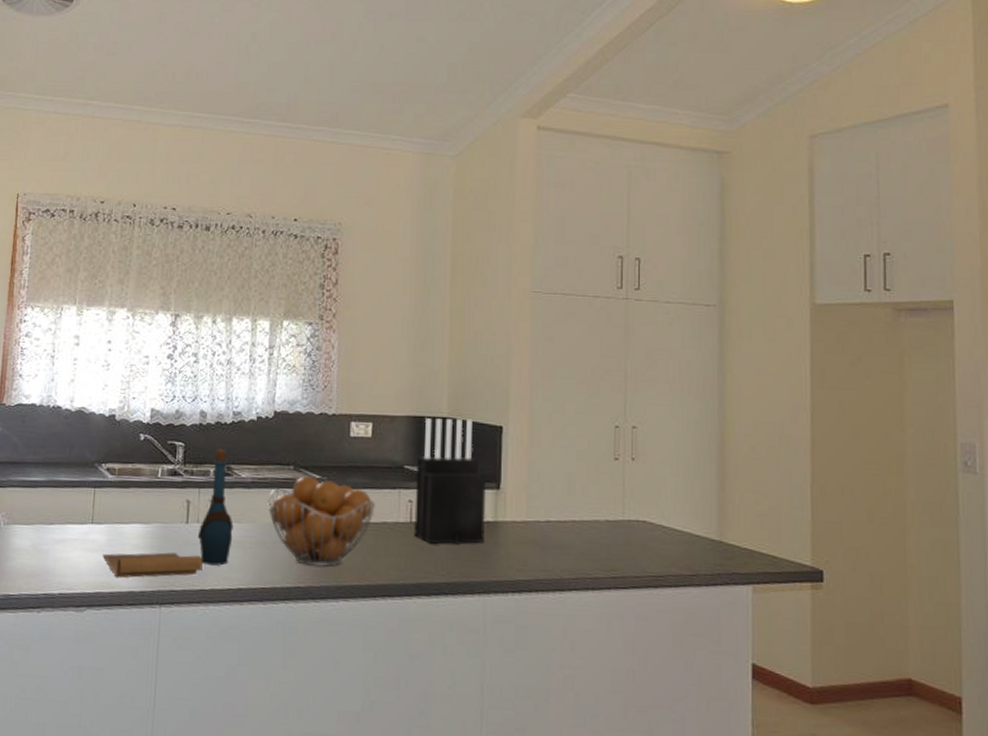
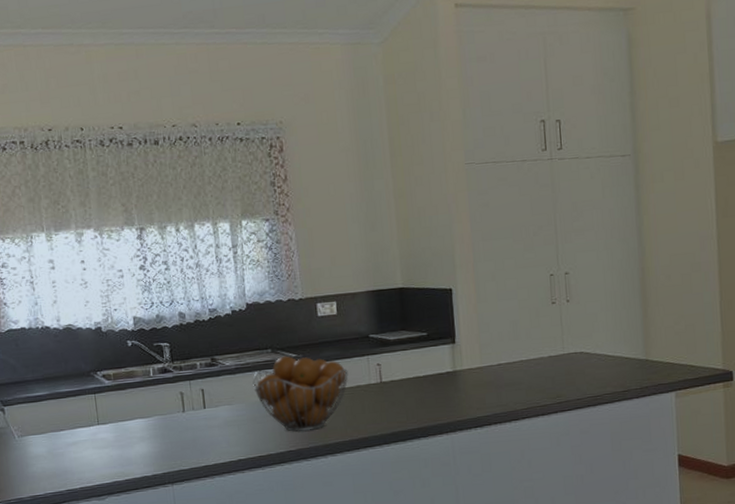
message in a bottle: present [103,448,234,578] -> none [113,343,227,467]
knife block: present [414,418,486,545] -> none [380,285,447,398]

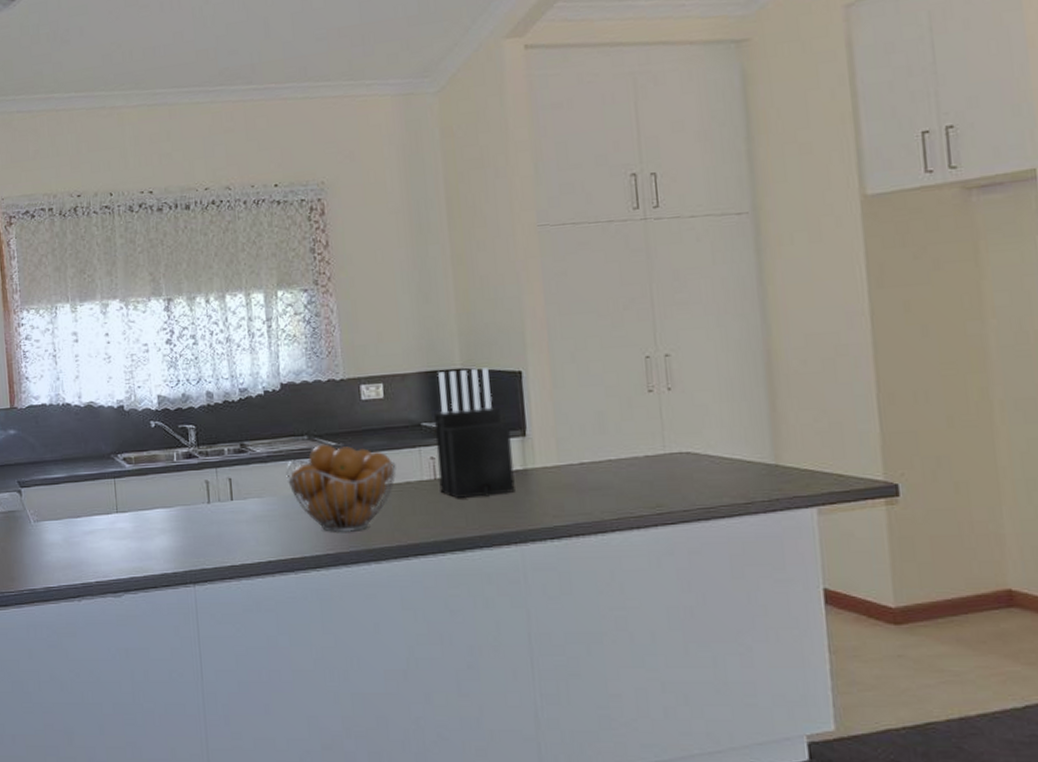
knife block: none [380,285,447,398] -> present [434,367,515,498]

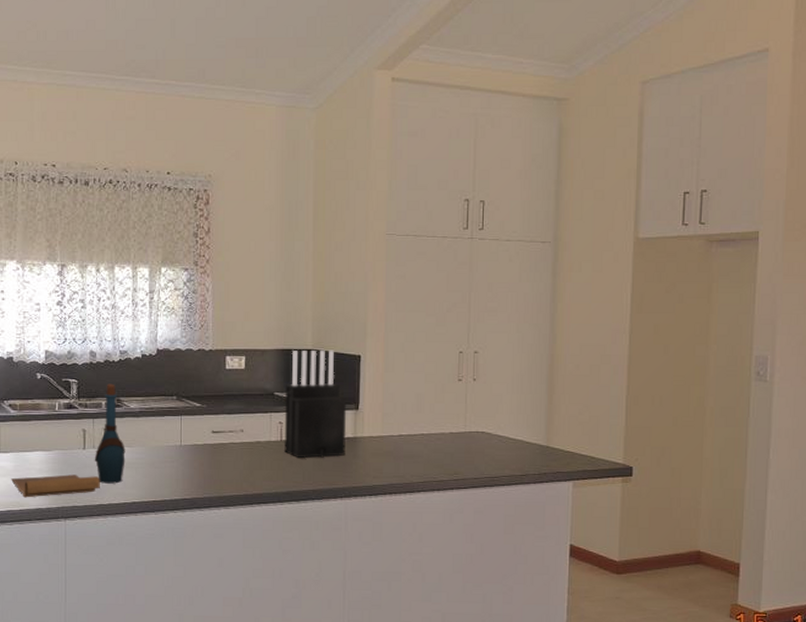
message in a bottle: none [132,426,256,562] -> present [11,383,125,498]
fruit basket: present [286,444,397,532] -> none [155,404,250,481]

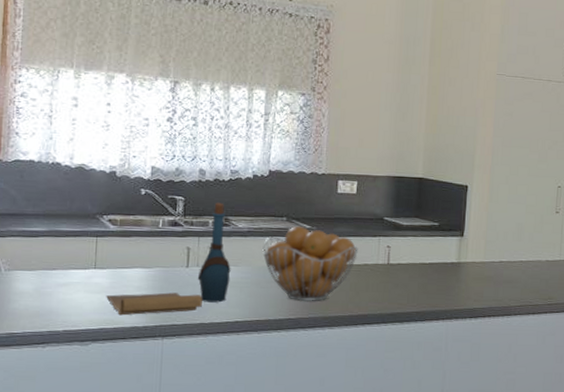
fruit basket: none [155,404,250,481] -> present [262,226,358,301]
knife block: present [284,349,347,458] -> none [391,178,452,281]

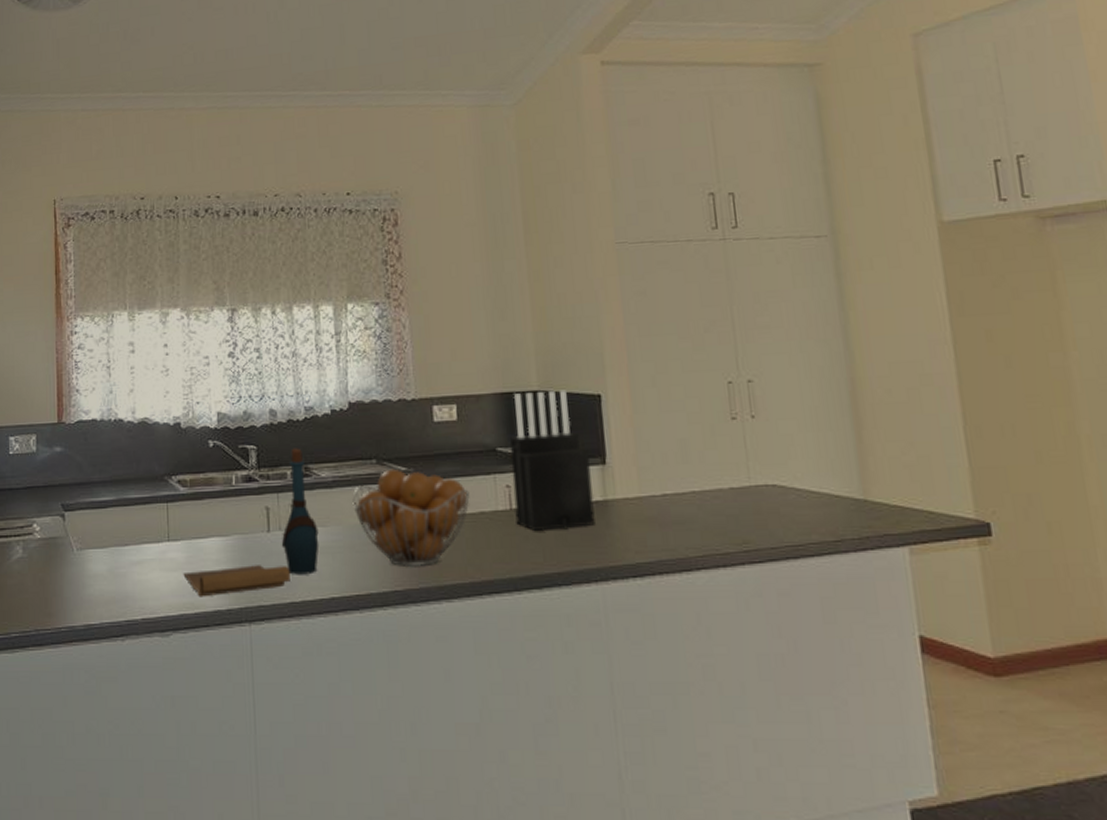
knife block: none [391,178,452,281] -> present [510,389,595,531]

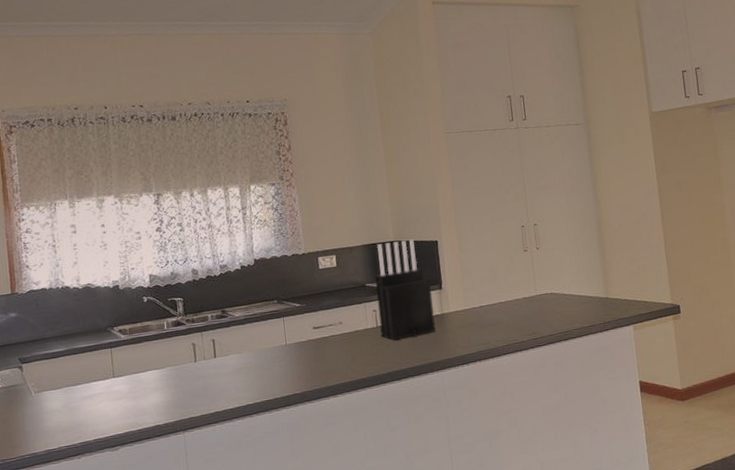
message in a bottle: present [183,448,320,597] -> none [127,296,236,417]
fruit basket: present [352,468,470,566] -> none [260,305,348,376]

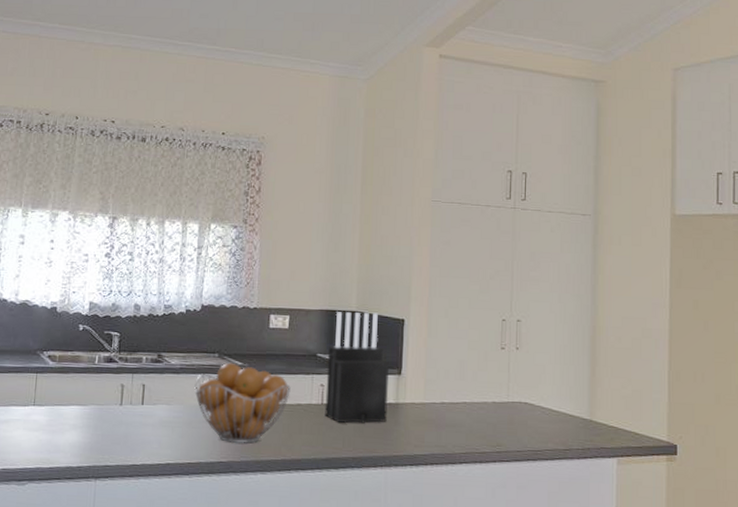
fruit basket: none [260,305,348,376] -> present [194,362,291,443]

